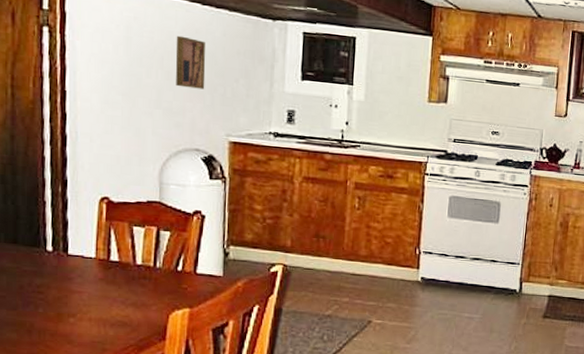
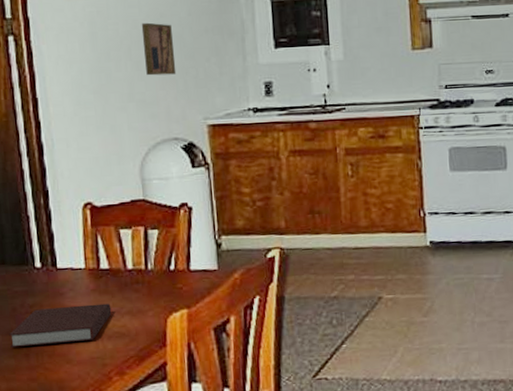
notebook: none [14,290,117,326] -> present [9,303,112,347]

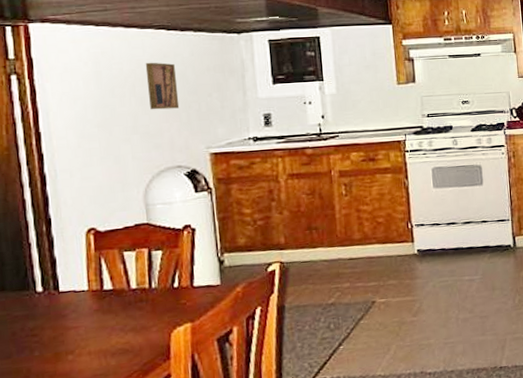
notebook: present [9,303,112,347] -> none [8,322,115,371]

